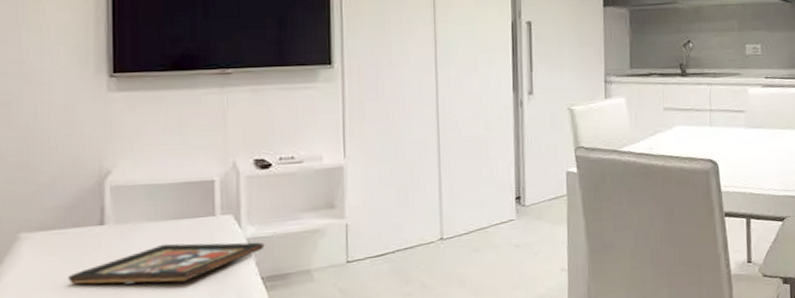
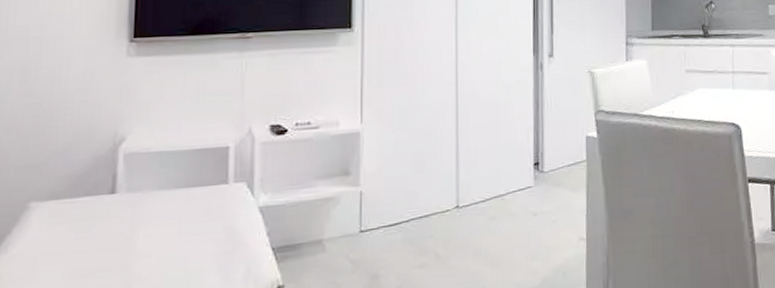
decorative tray: present [68,242,265,285] -> none [75,210,277,256]

